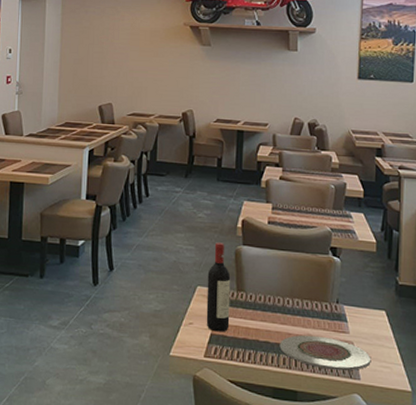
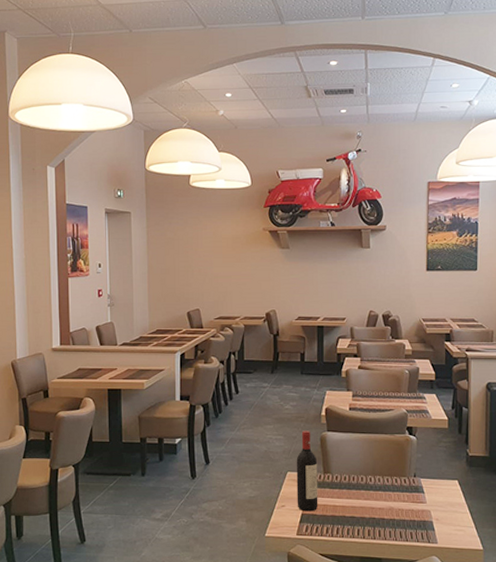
plate: present [279,335,371,371] -> none [364,507,447,537]

